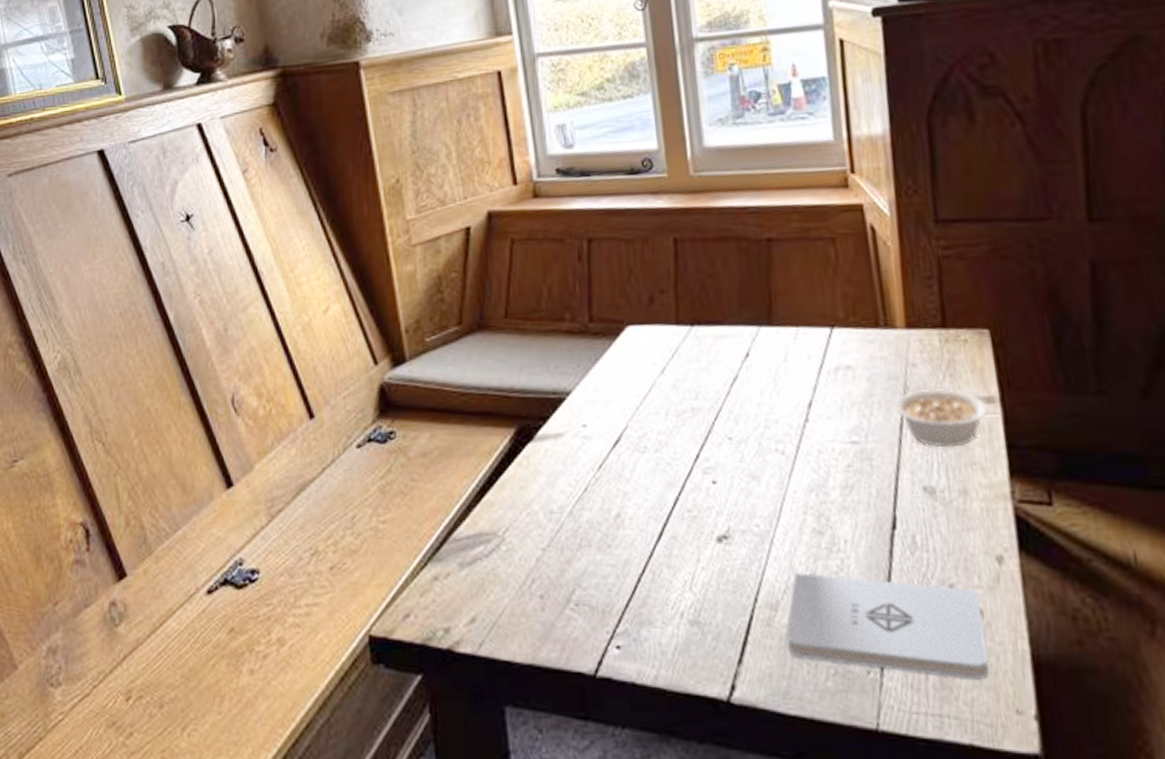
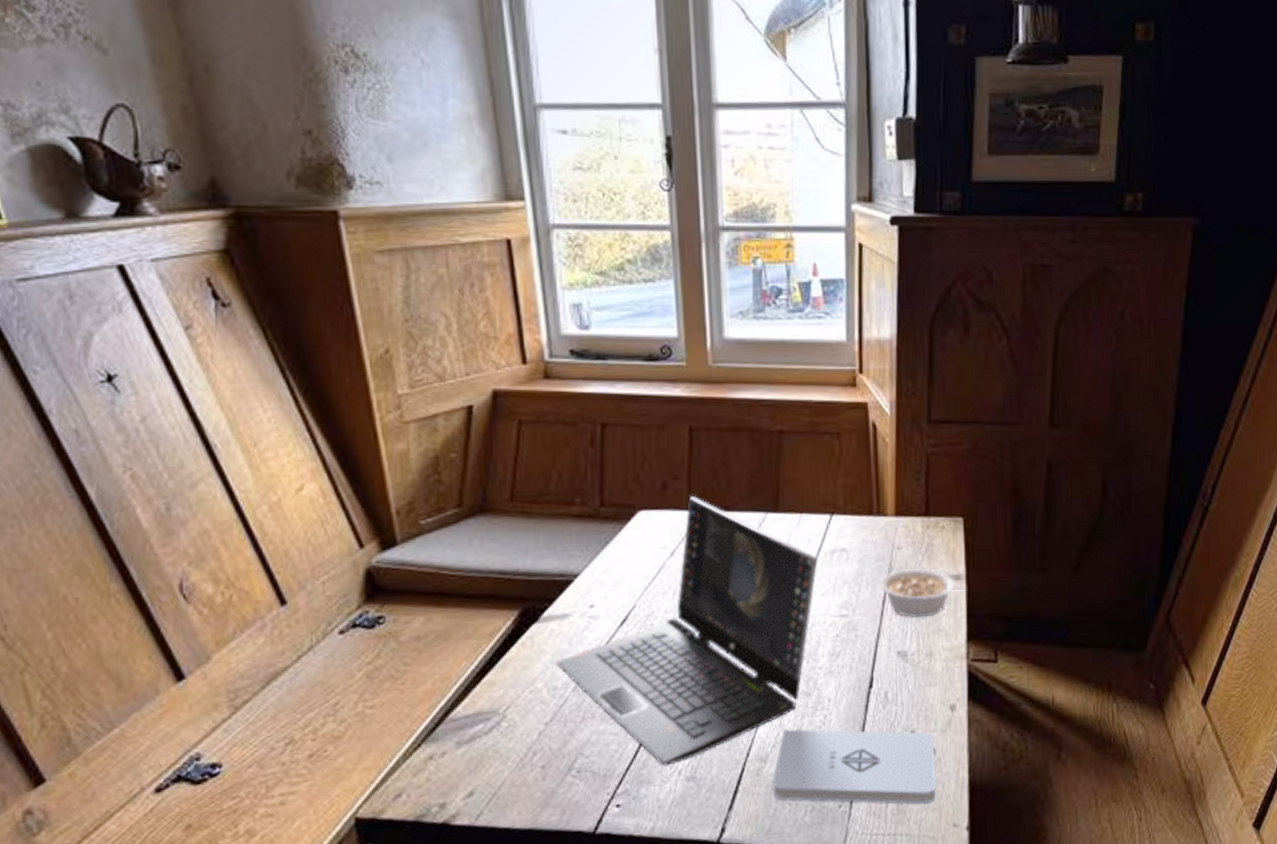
laptop computer: none [551,310,820,606] -> present [556,496,818,766]

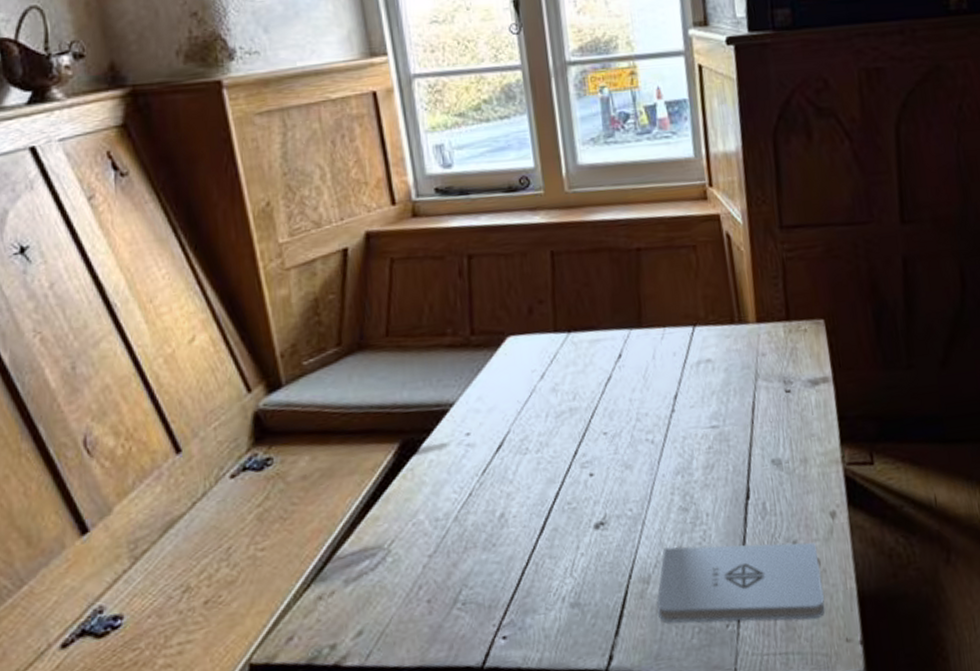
laptop computer: present [556,496,818,766] -> none [436,318,685,593]
legume: present [879,567,967,618] -> none [747,373,835,424]

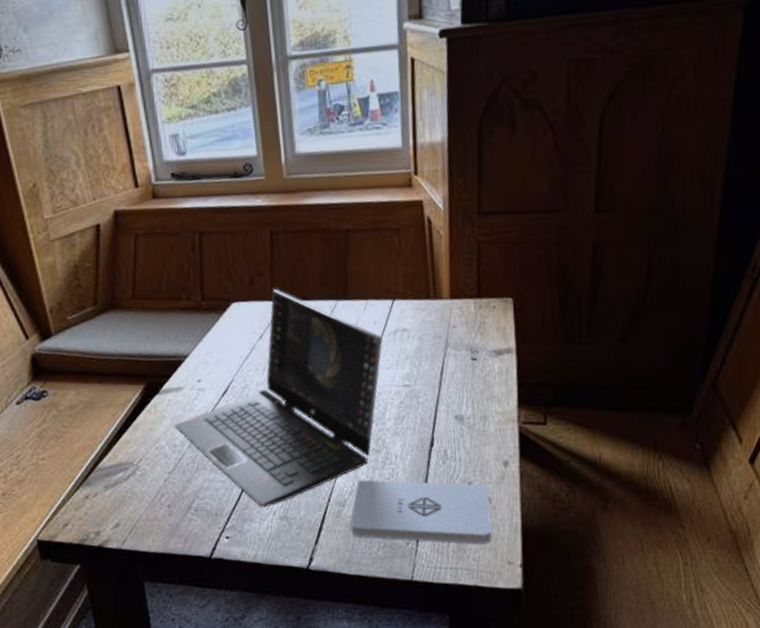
laptop computer: none [436,318,685,593] -> present [174,289,383,508]

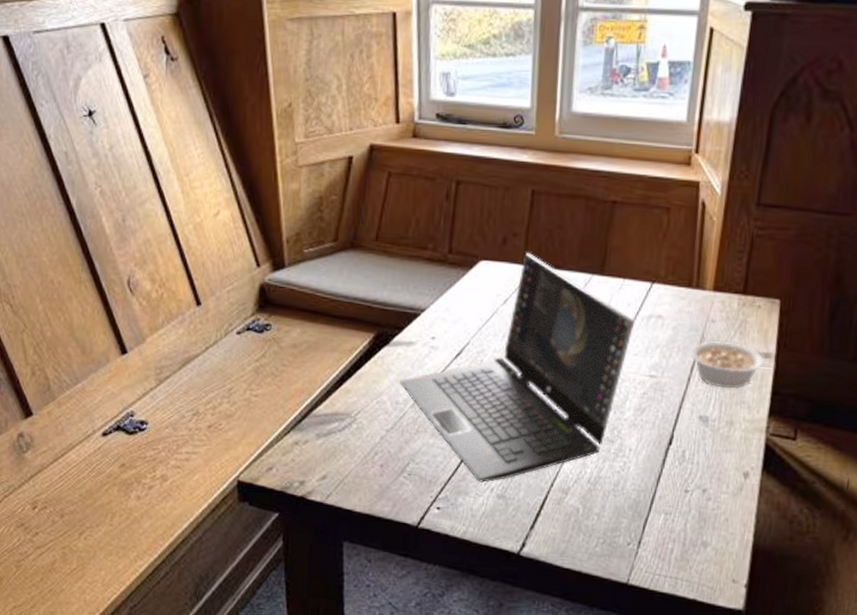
notepad: present [350,480,492,544] -> none [570,469,724,557]
legume: none [437,343,517,387] -> present [690,341,775,389]

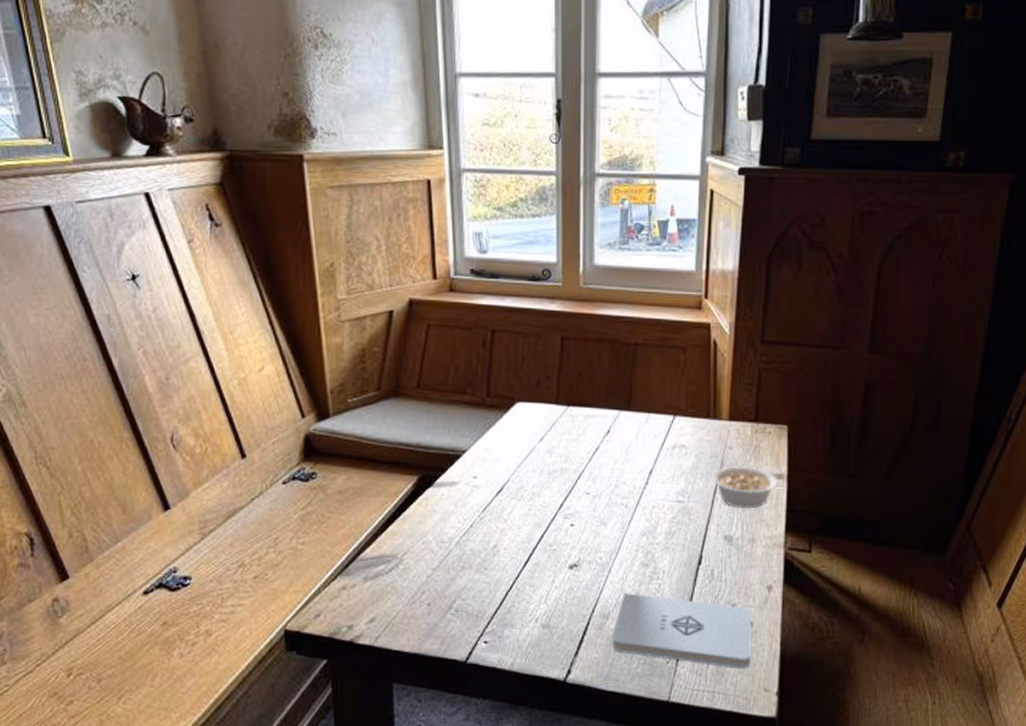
laptop computer: present [400,253,635,482] -> none [444,393,661,613]
notepad: none [570,469,724,557] -> present [612,593,752,668]

